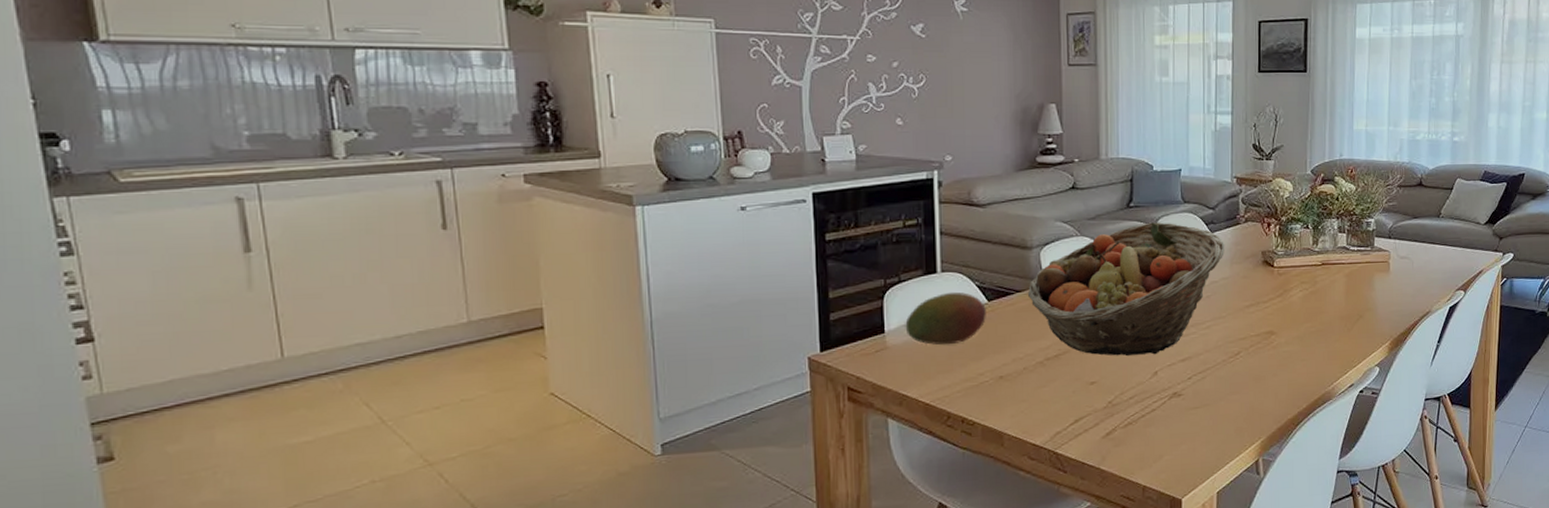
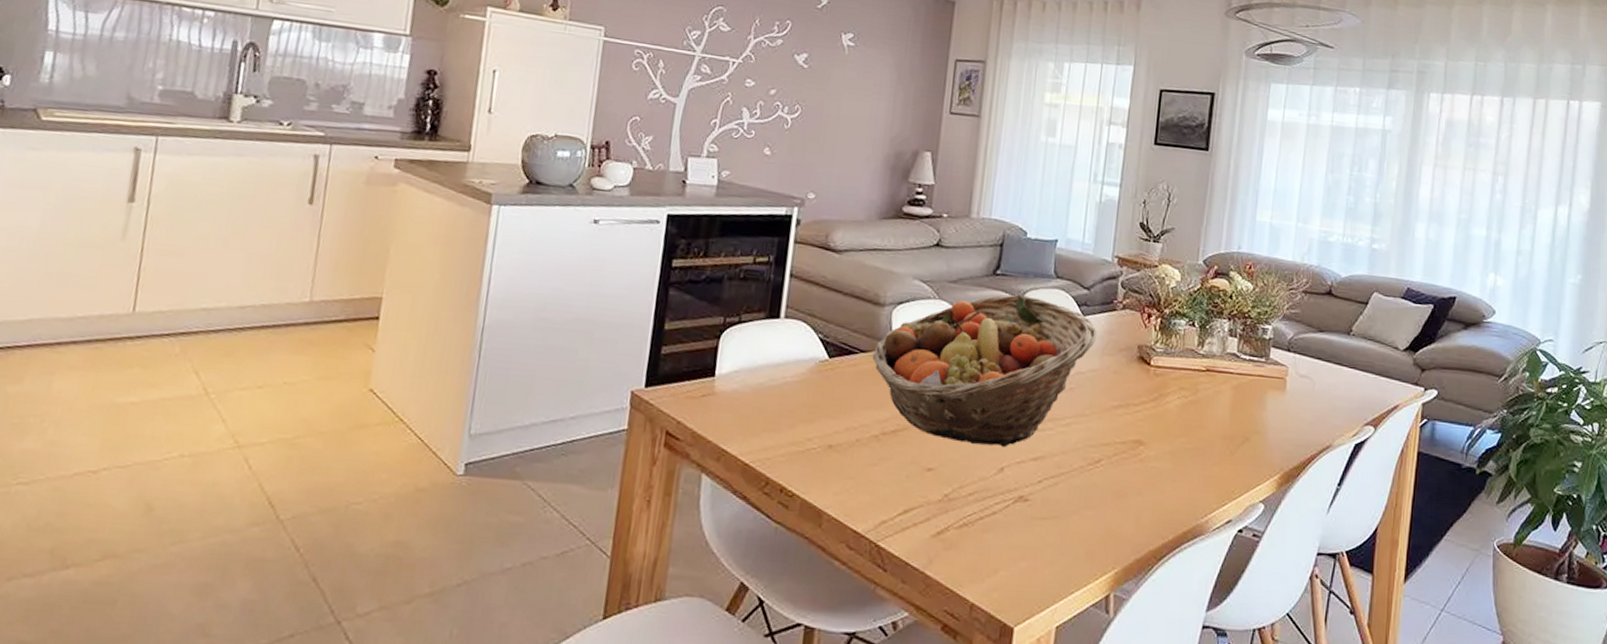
fruit: present [905,291,986,346] -> none [737,341,826,401]

